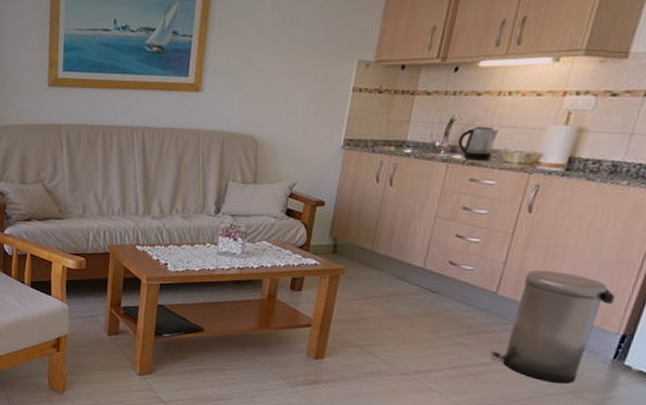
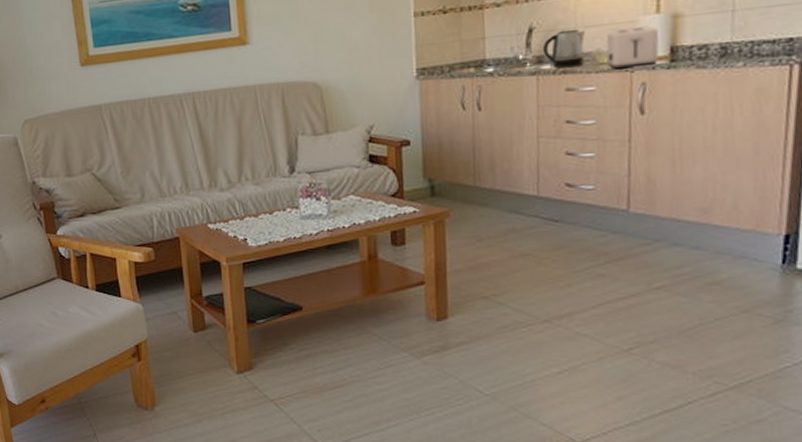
pedal bin: present [490,269,615,384] -> none [639,174,764,304]
toaster: none [511,133,563,172] -> present [606,25,660,70]

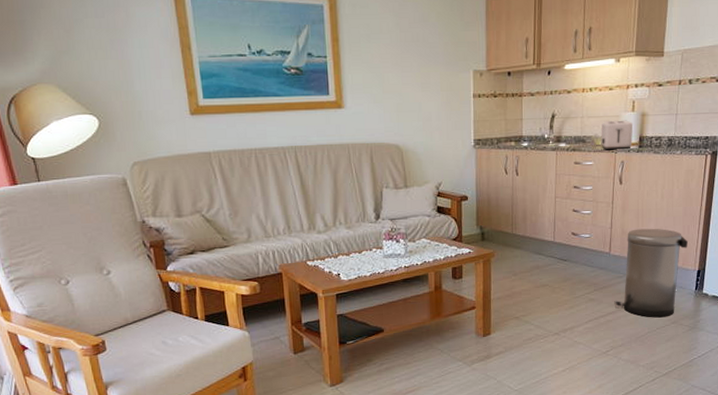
kettle: present [542,28,585,69] -> none [560,118,588,147]
pedal bin: none [639,174,764,304] -> present [614,228,688,318]

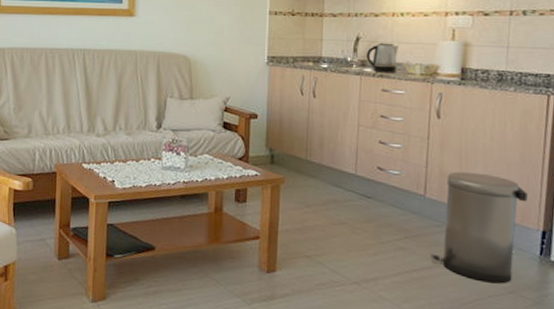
kettle: none [560,118,588,147] -> present [366,42,398,73]
toaster: present [601,120,634,150] -> none [414,48,454,81]

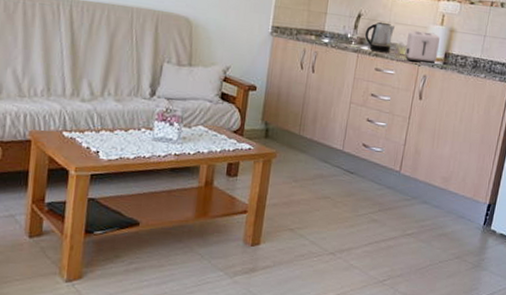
toaster: none [414,48,454,81] -> present [405,30,441,64]
pedal bin: present [430,171,528,284] -> none [398,150,482,251]

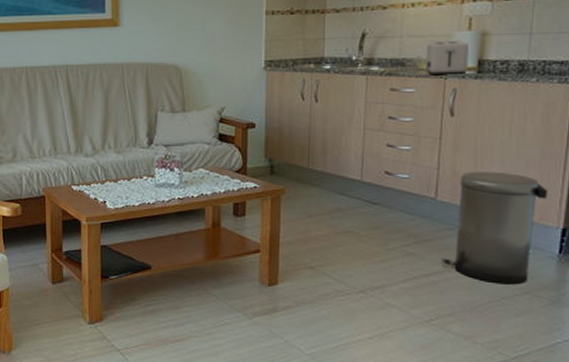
kettle: present [364,21,395,53] -> none [372,37,408,71]
pedal bin: none [398,150,482,251] -> present [441,171,548,285]

